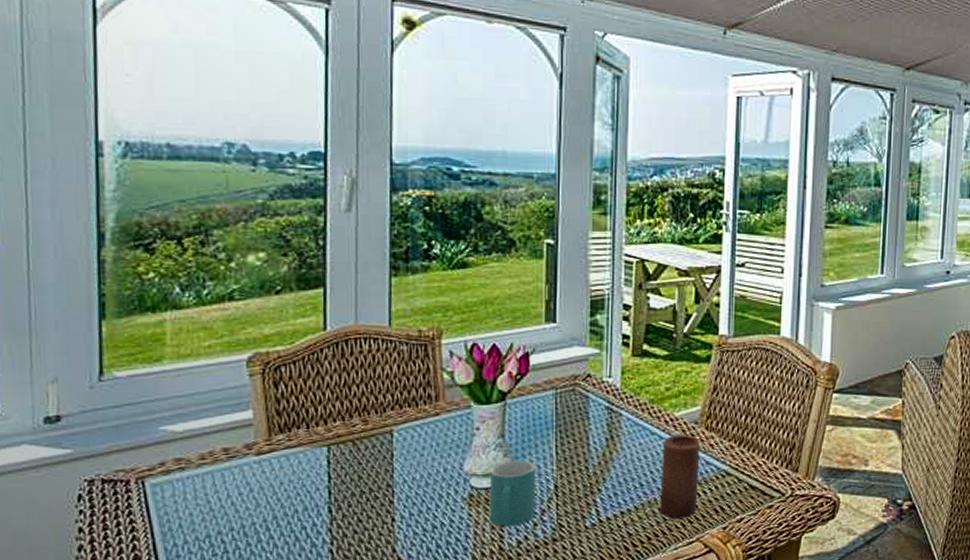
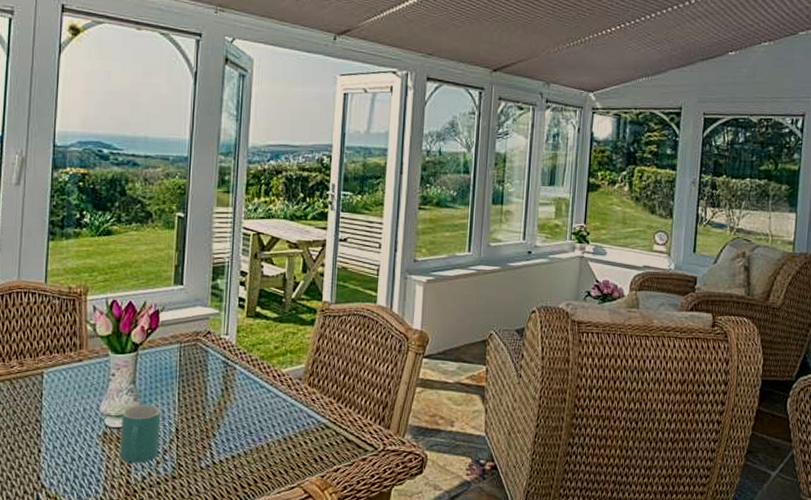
candle: present [660,435,700,518] -> none [266,389,303,465]

